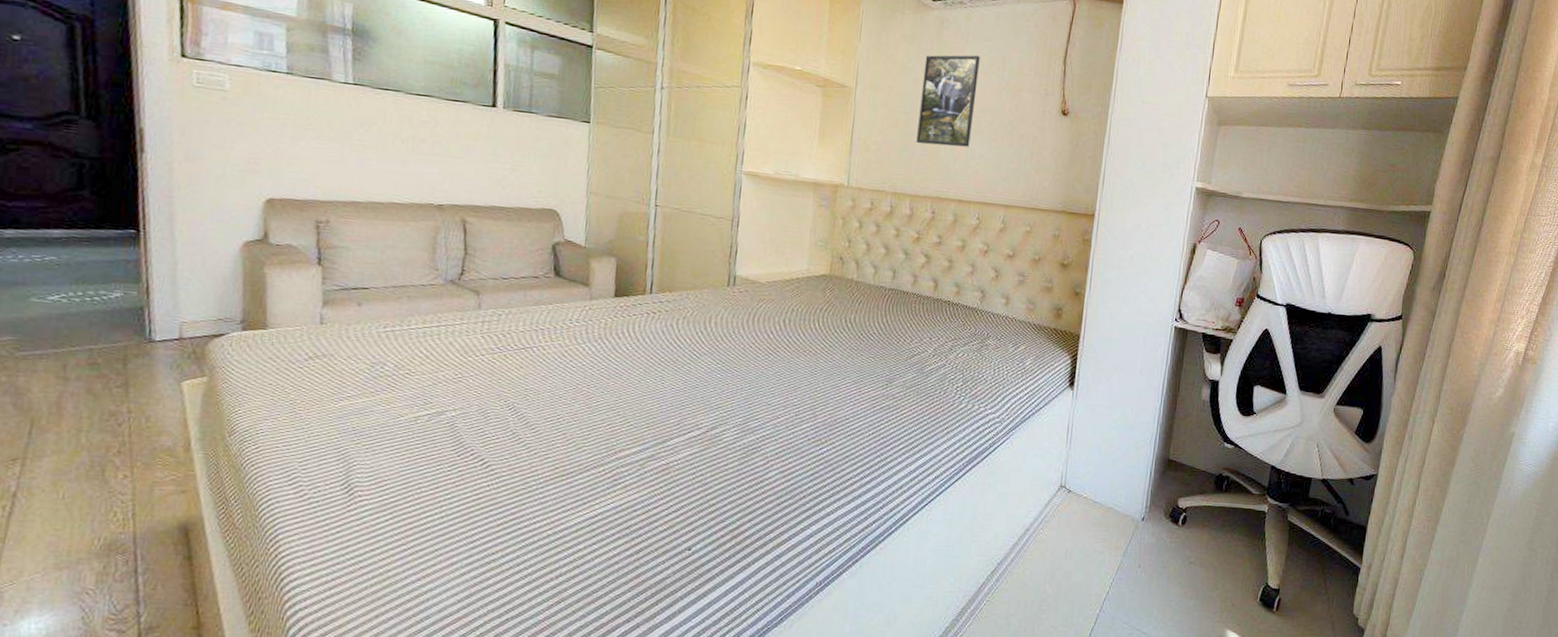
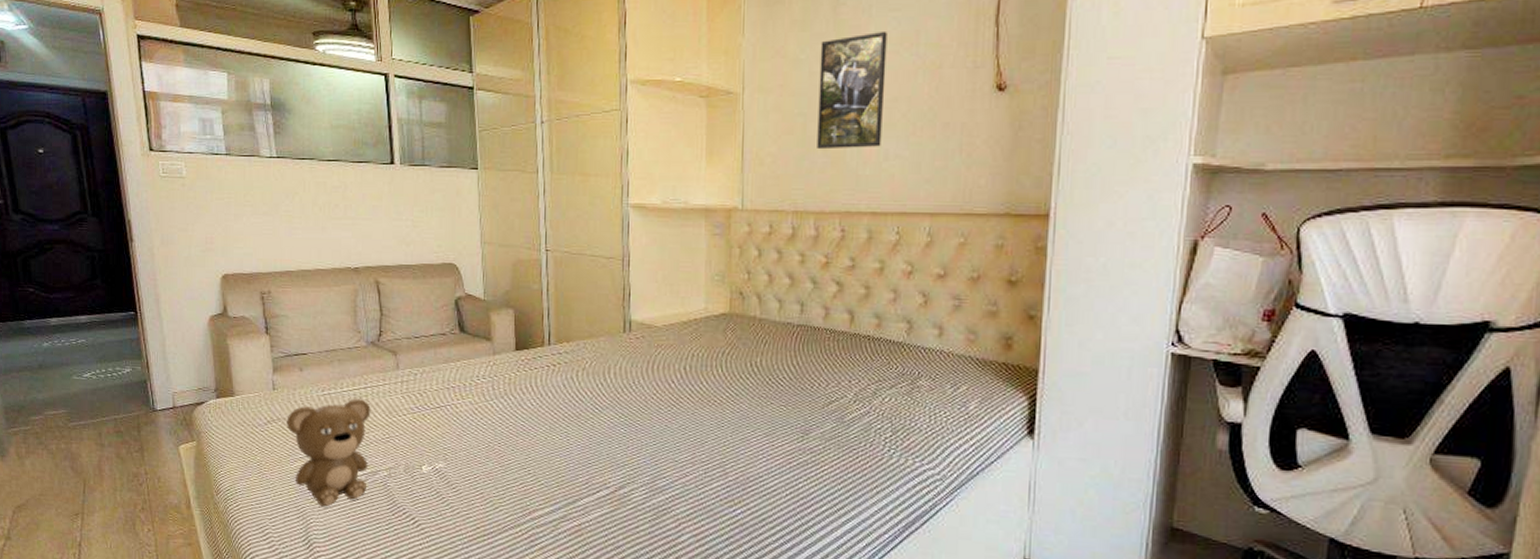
teddy bear: none [334,336,527,449] -> present [286,398,446,507]

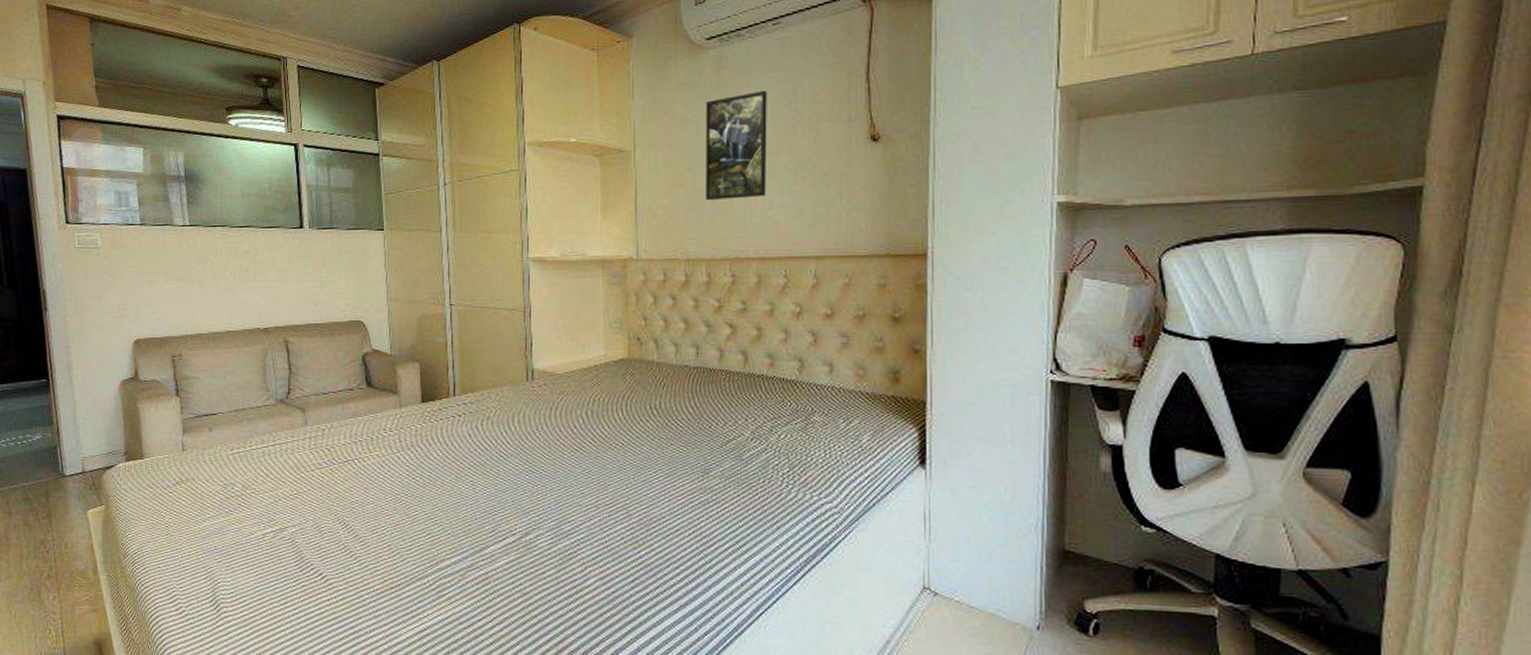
teddy bear: present [286,398,446,507] -> none [195,456,354,566]

